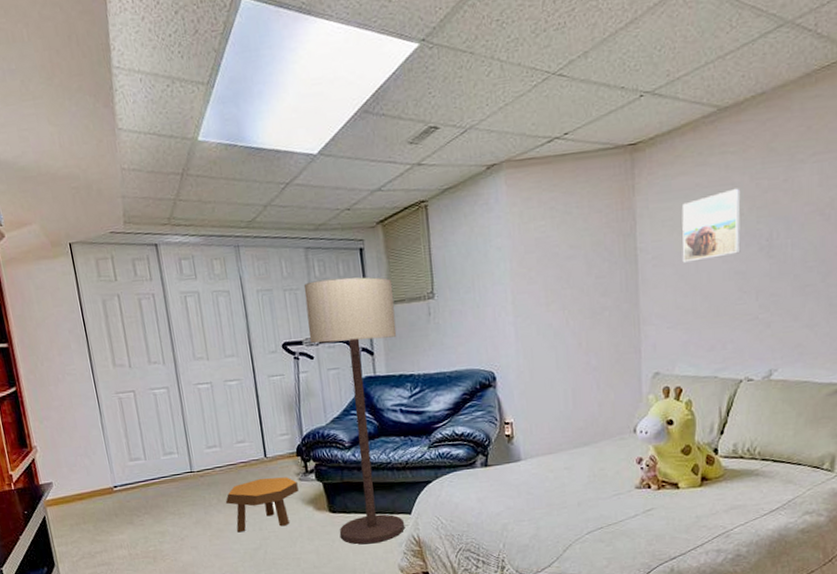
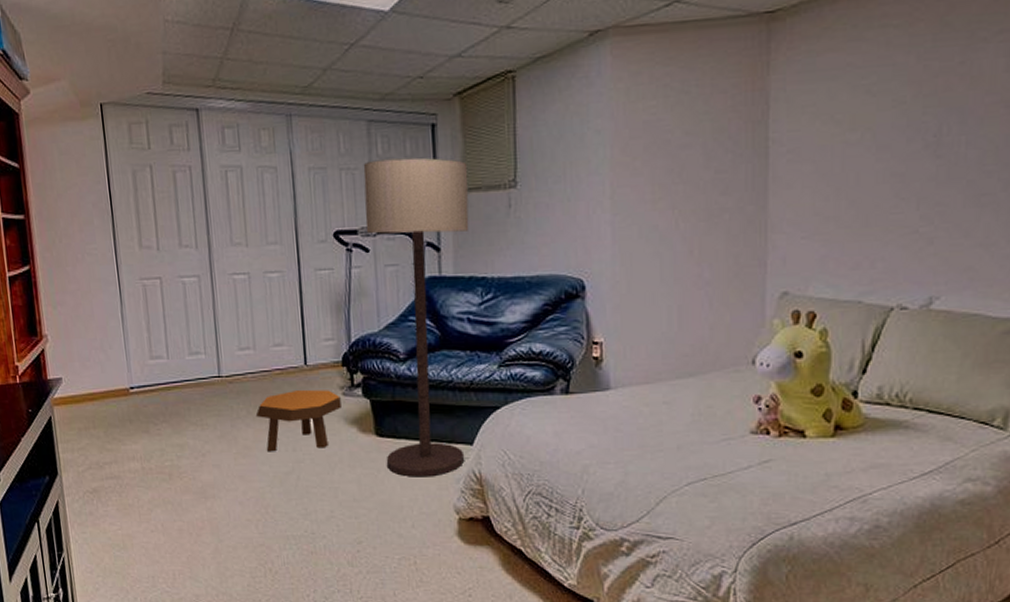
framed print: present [681,188,741,263] -> none [825,70,904,159]

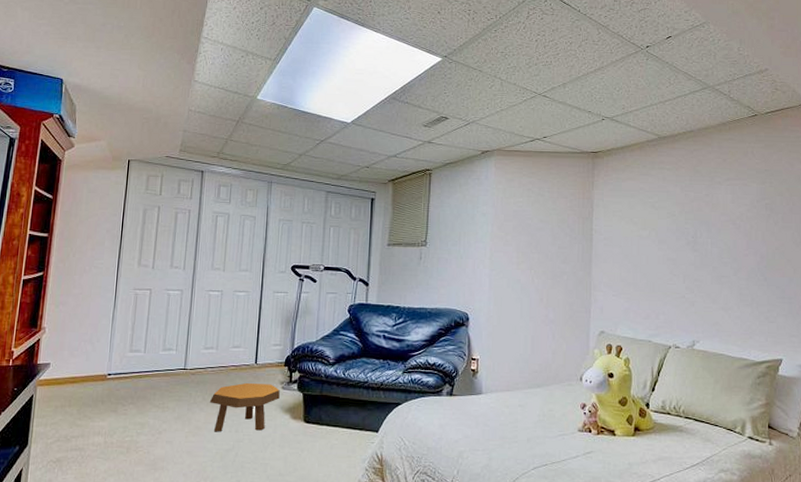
floor lamp: present [363,157,469,477] -> none [309,219,394,457]

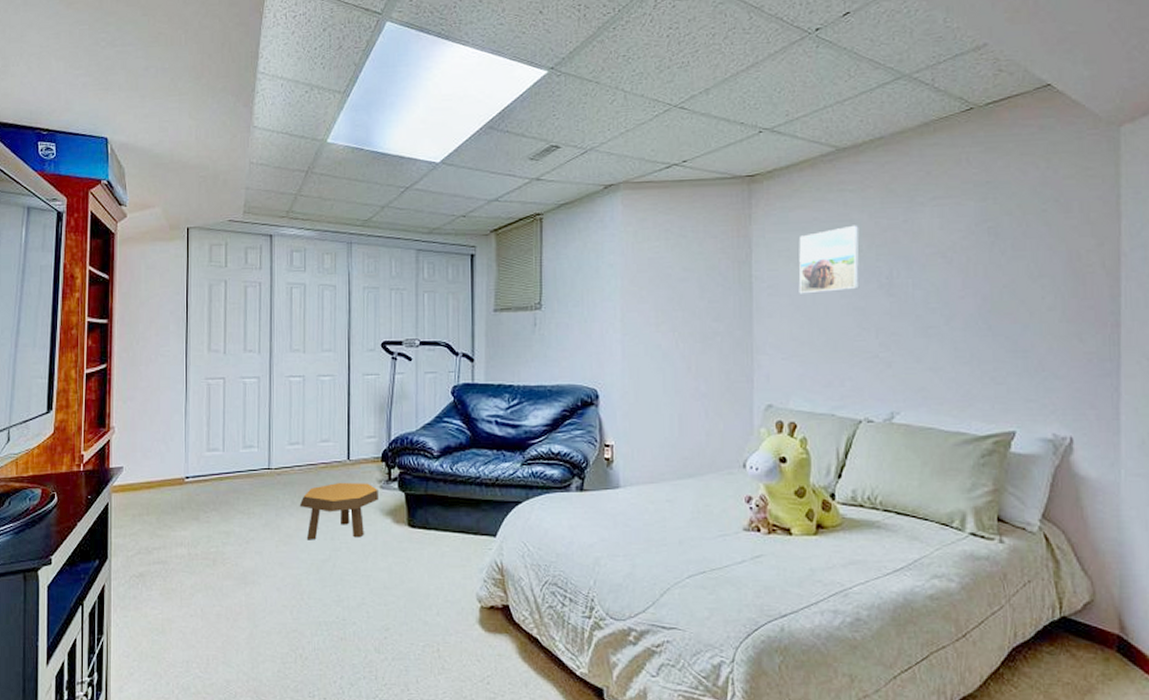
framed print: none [627,195,674,246] -> present [798,225,860,294]

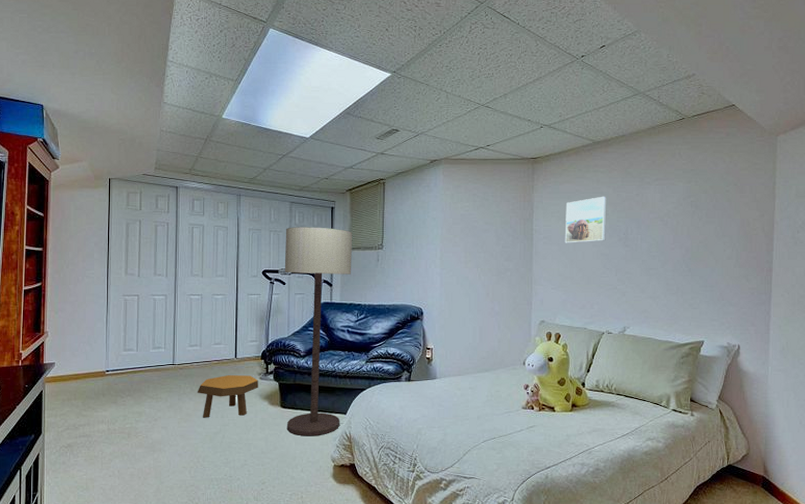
floor lamp: none [410,281,500,567] -> present [284,227,353,436]

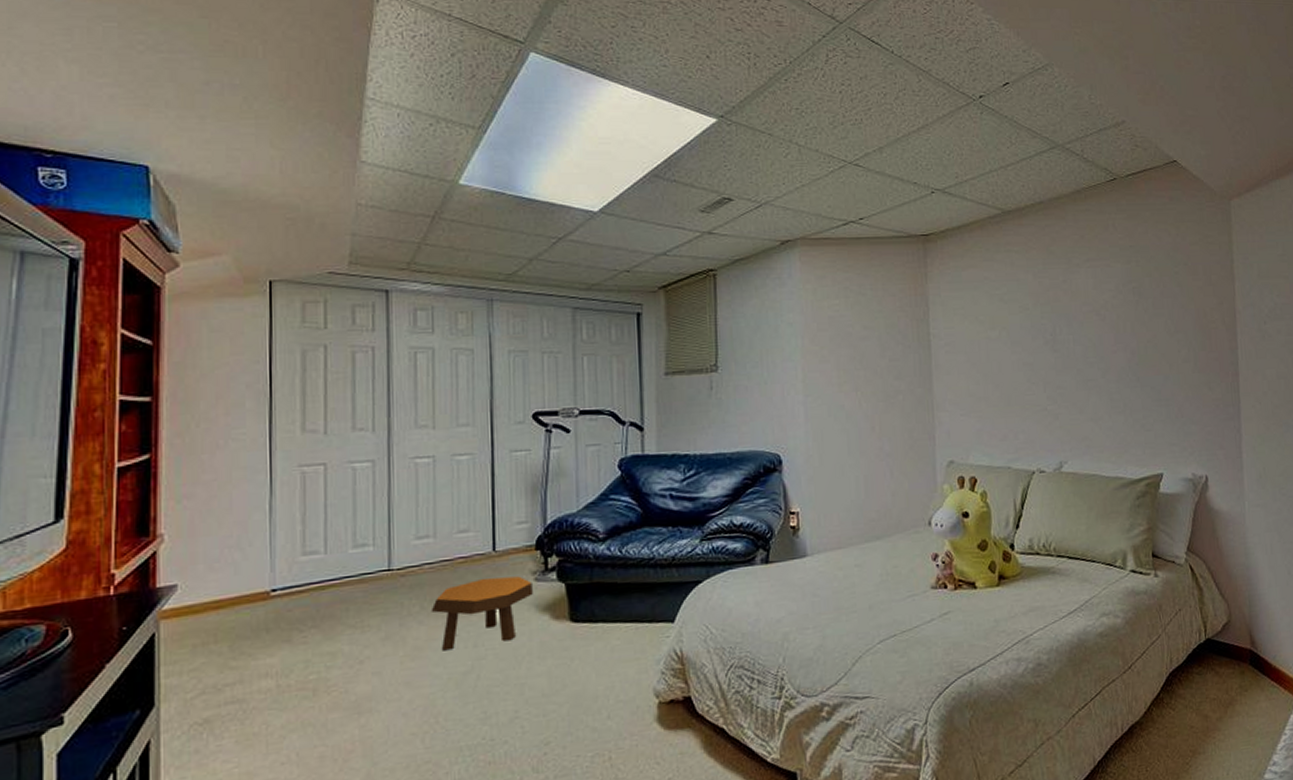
floor lamp: present [284,227,353,436] -> none [566,343,673,663]
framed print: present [565,196,607,243] -> none [972,284,1028,351]

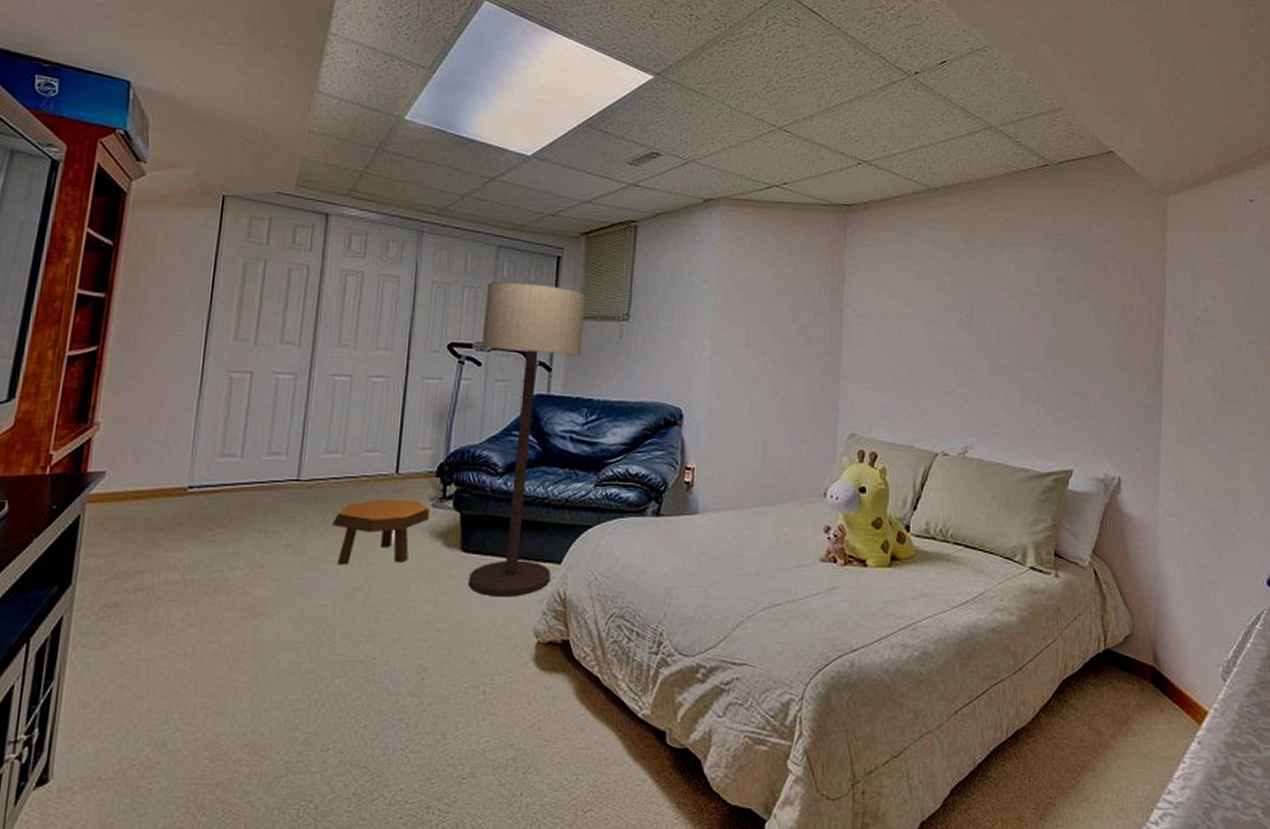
floor lamp: none [566,343,673,663] -> present [468,282,586,597]

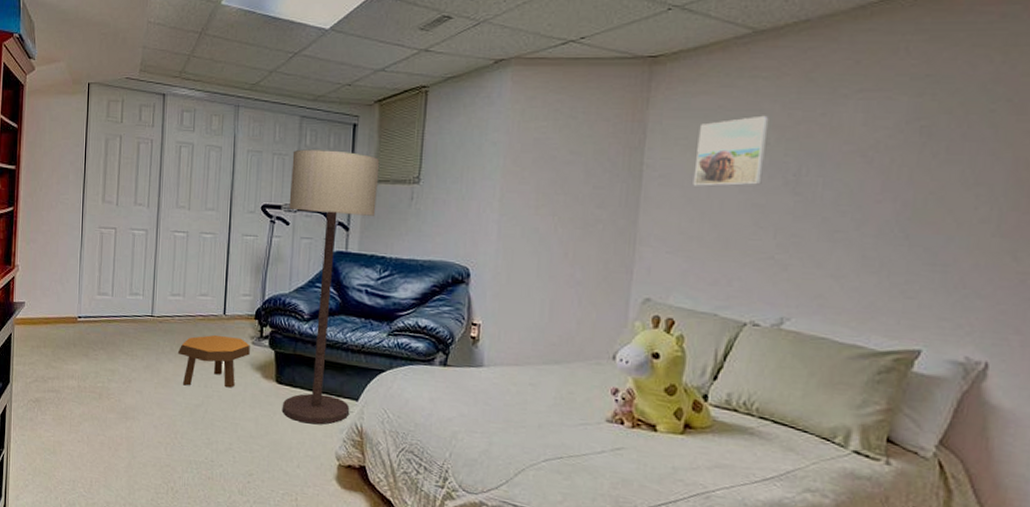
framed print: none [886,262,945,326] -> present [693,115,769,187]

